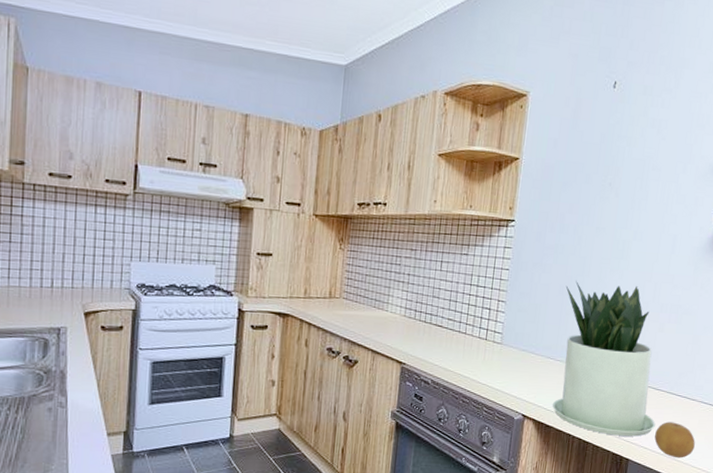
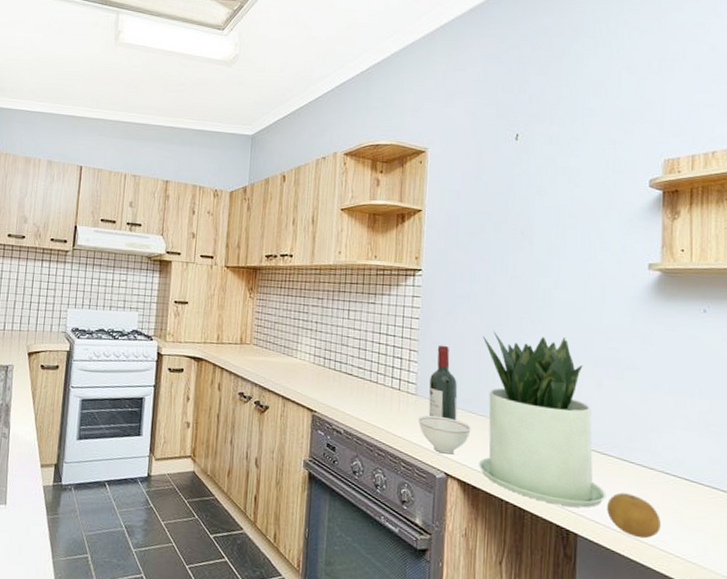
bowl: none [501,362,549,398] -> present [417,415,471,455]
wine bottle: none [511,295,540,367] -> present [428,345,458,422]

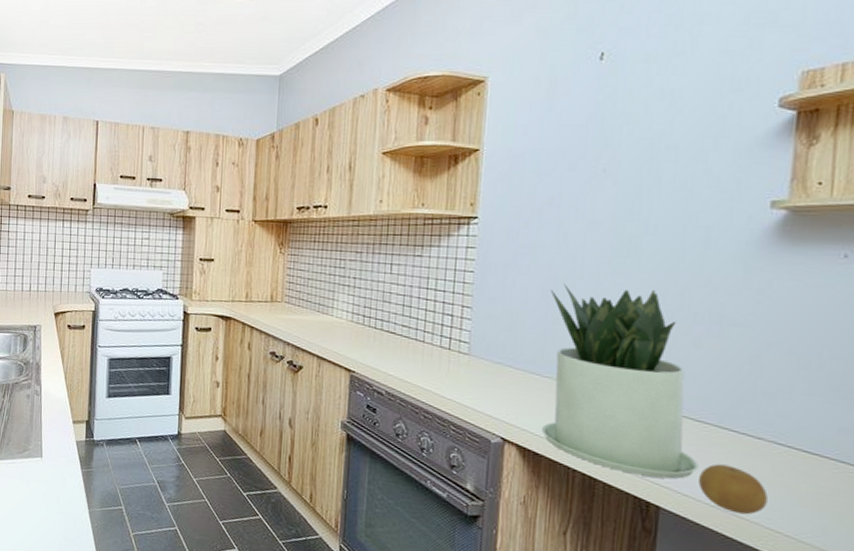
bowl: present [417,415,471,455] -> none [470,376,534,419]
wine bottle: present [428,345,458,422] -> none [483,300,519,383]

